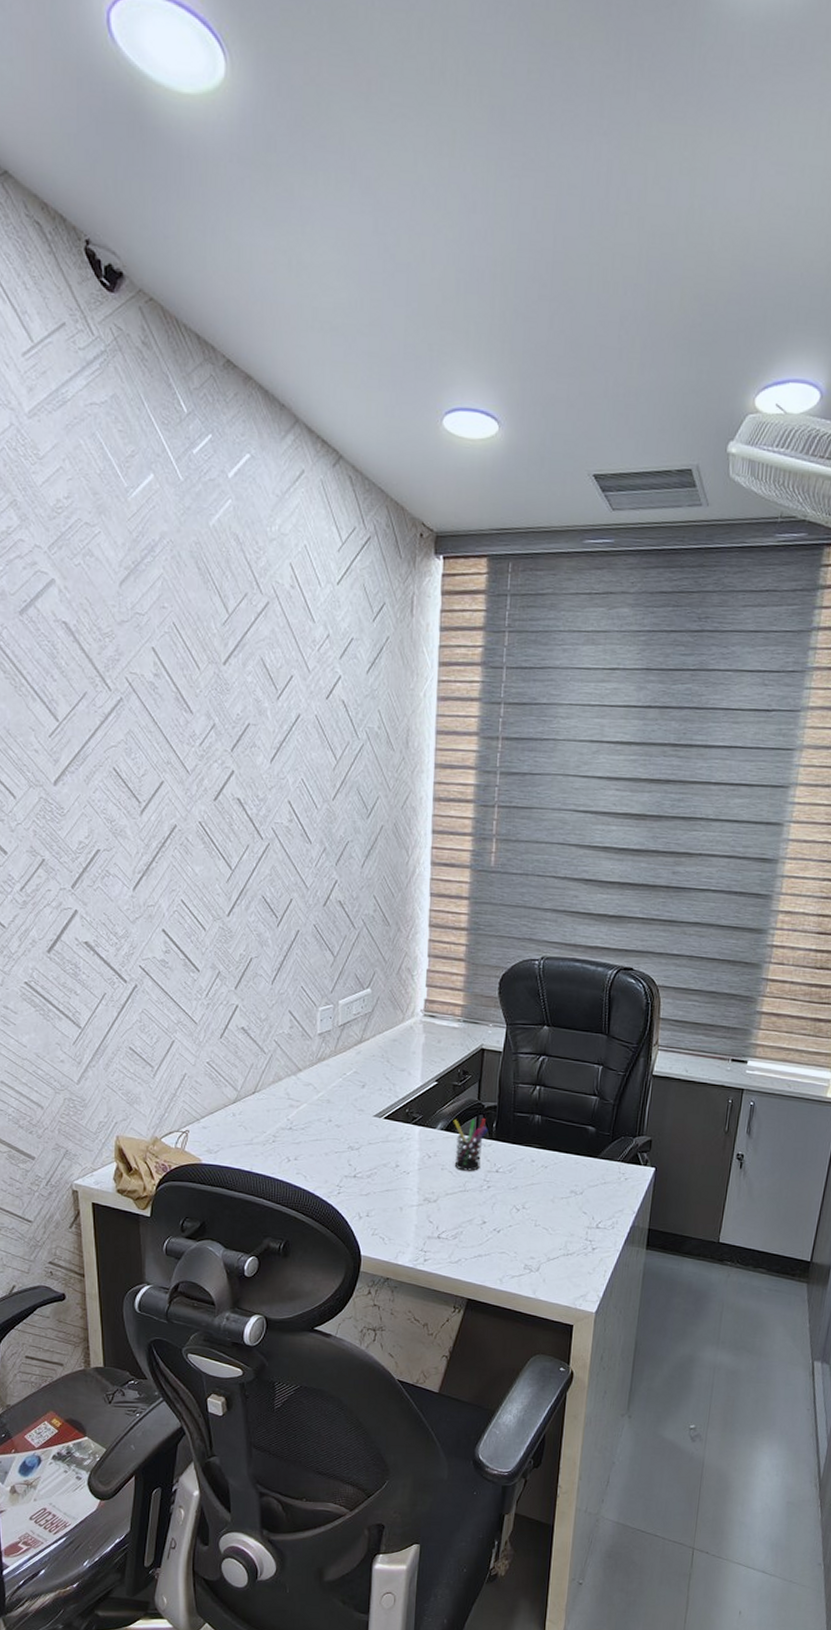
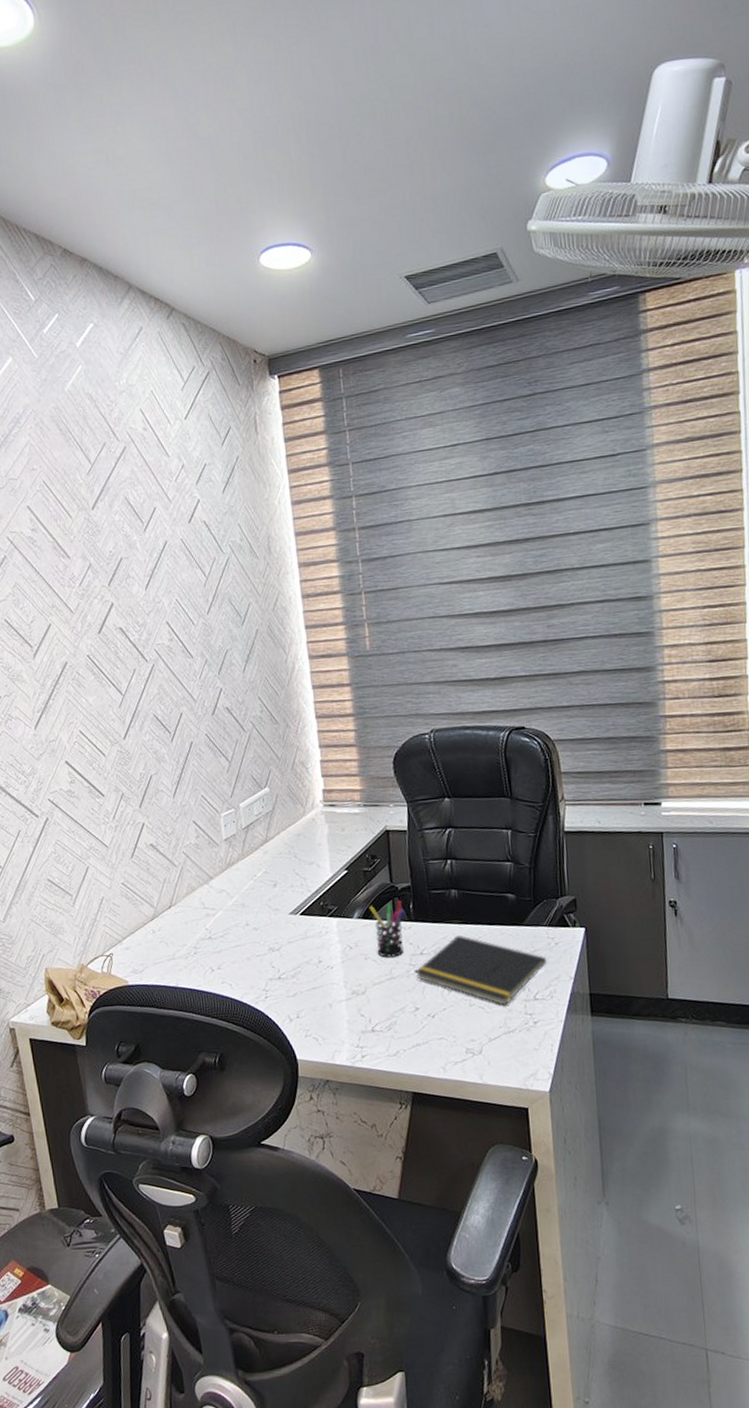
notepad: none [488,1158,615,1229] -> present [415,935,548,1006]

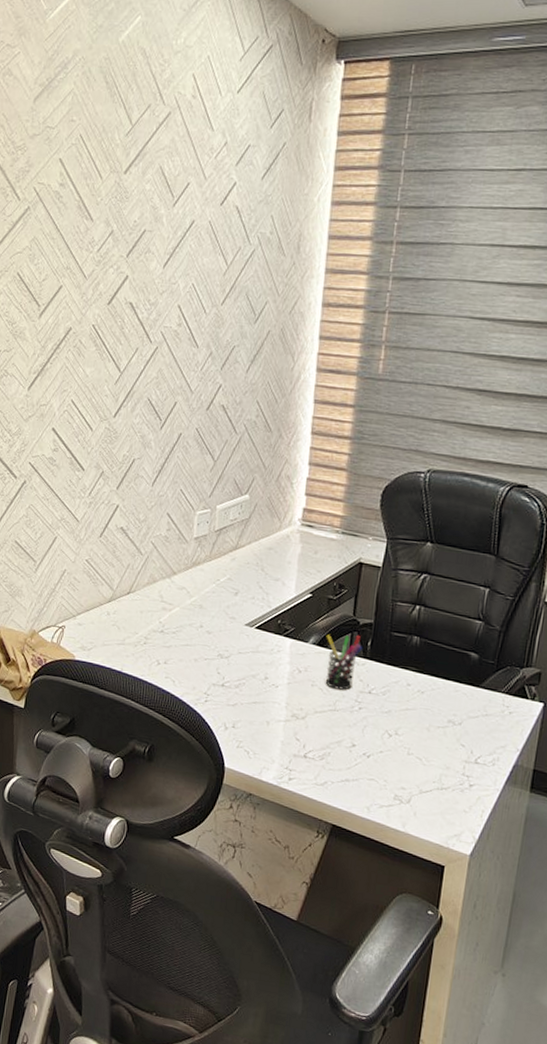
notepad: present [415,935,548,1006] -> none [359,682,497,762]

